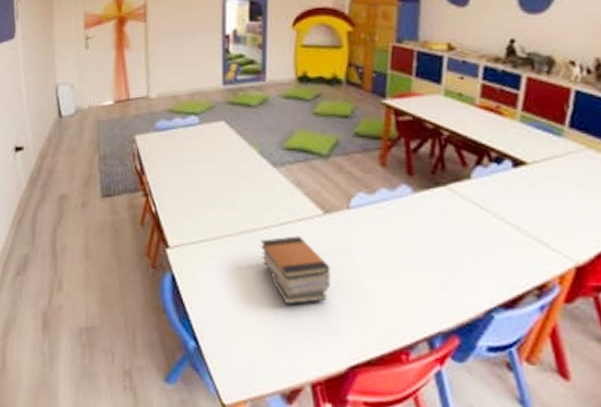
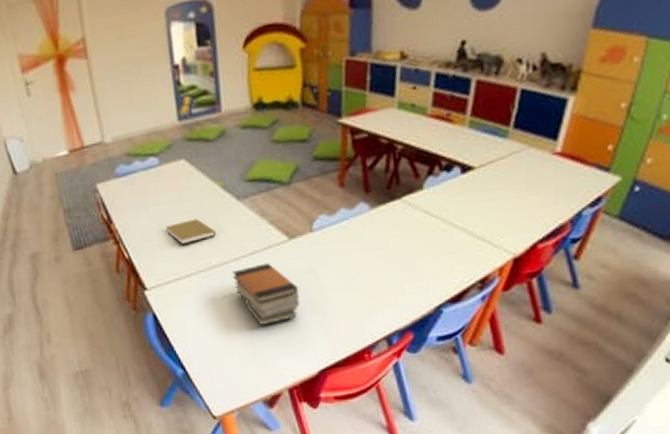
book: none [196,181,247,206] -> present [165,218,216,245]

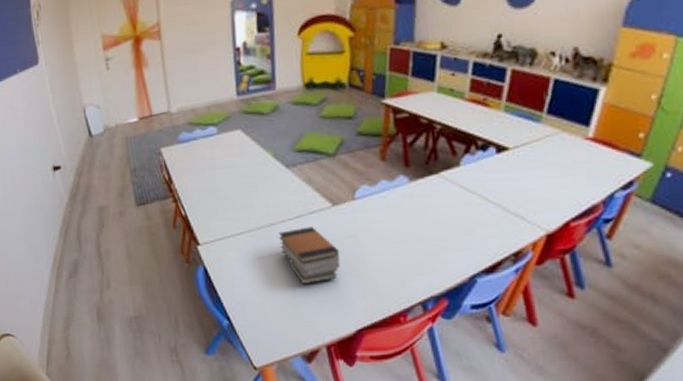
book: present [165,218,216,245] -> none [219,183,265,206]

